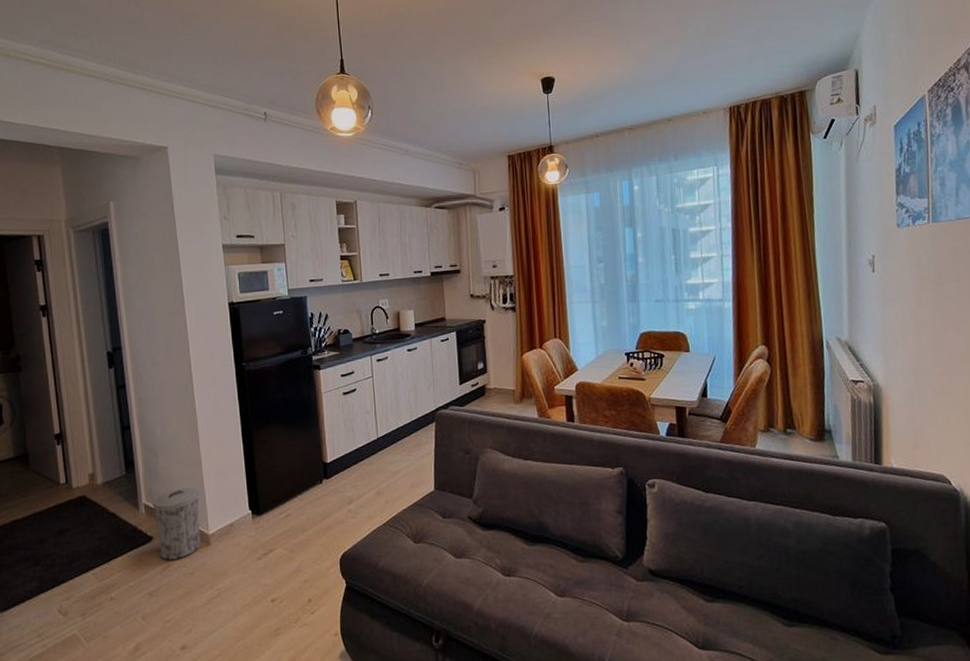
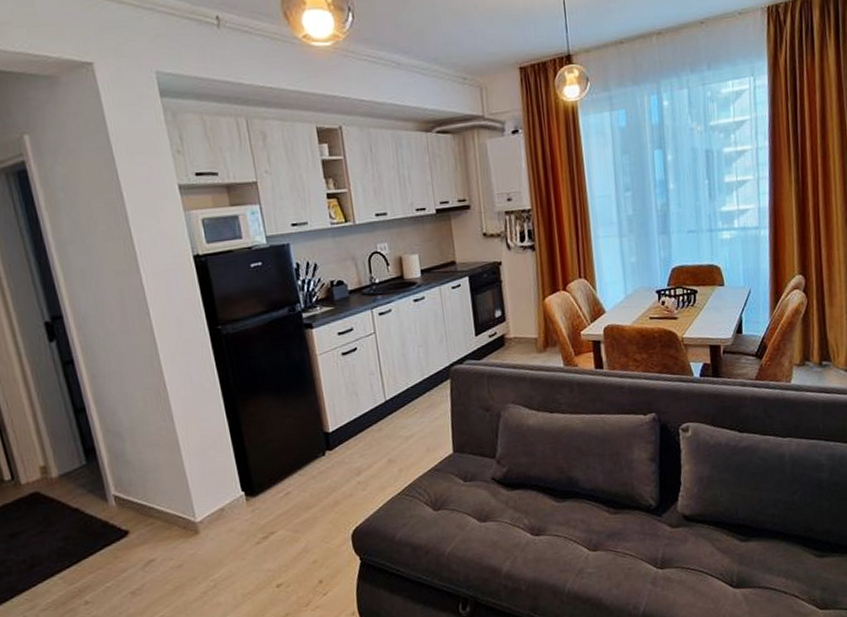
trash can: present [153,487,201,561] -> none [124,472,188,555]

